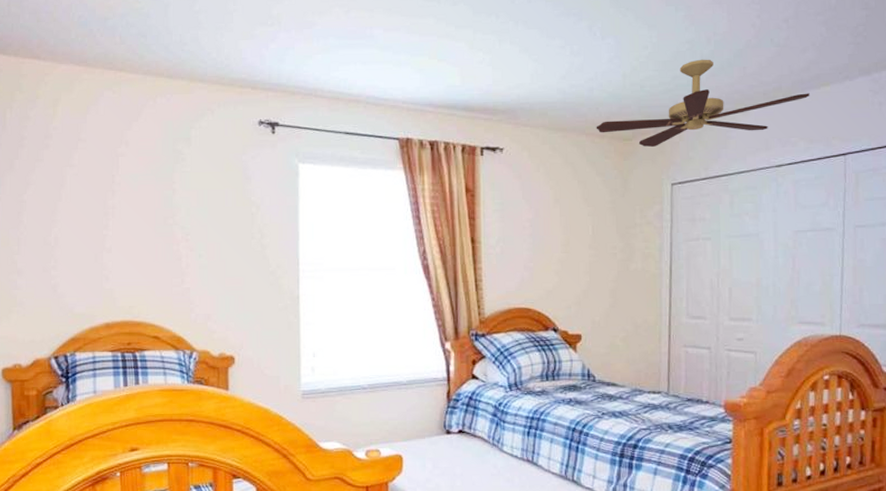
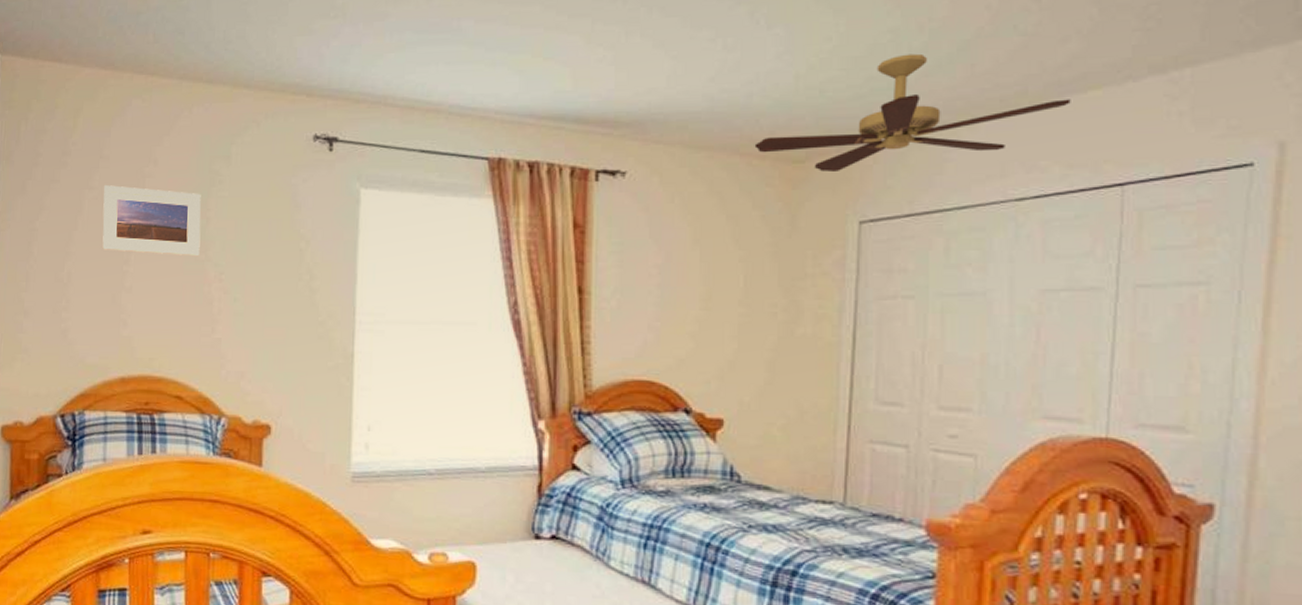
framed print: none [83,163,168,221] -> present [102,185,201,257]

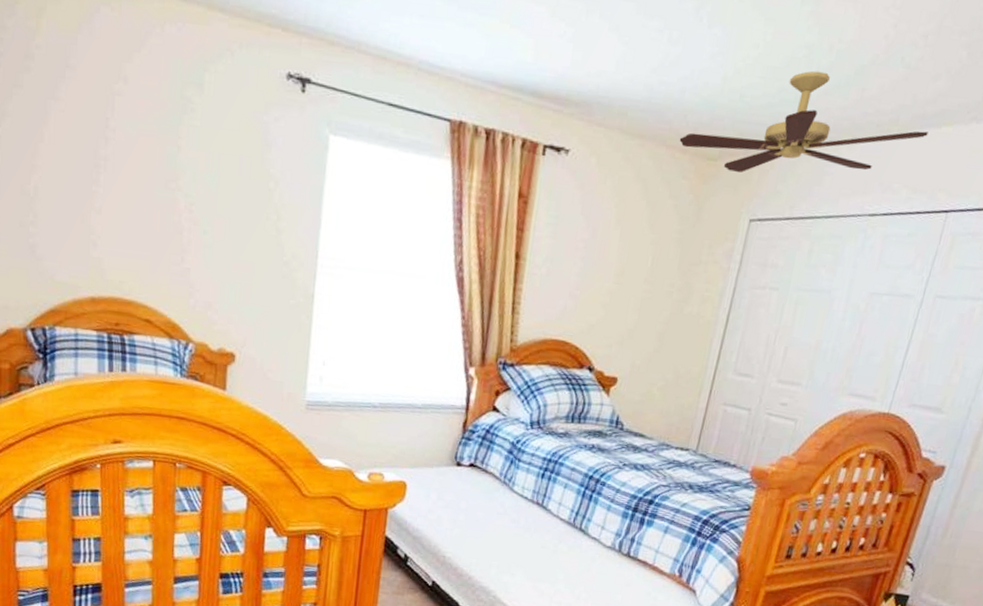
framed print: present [102,185,201,257] -> none [70,98,173,185]

